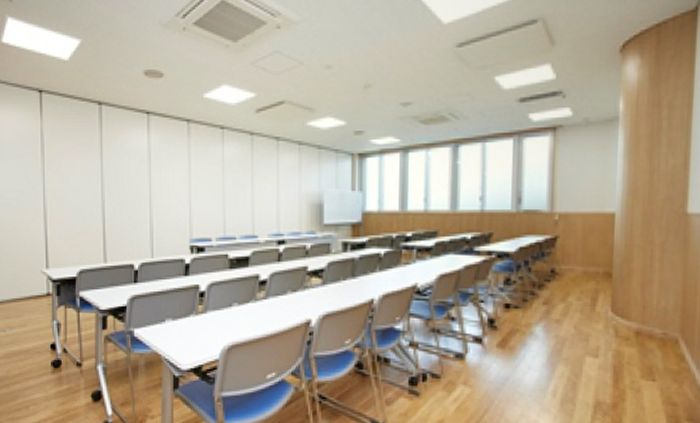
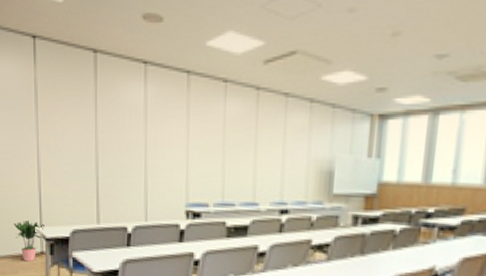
potted plant: none [19,262,51,304] -> present [14,219,44,262]

